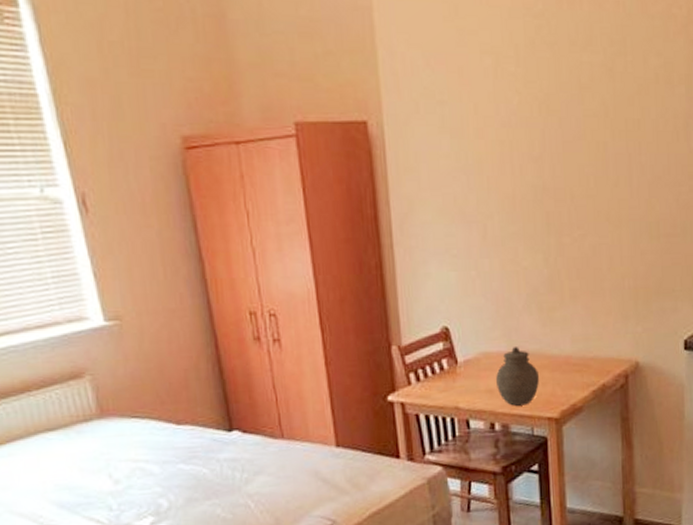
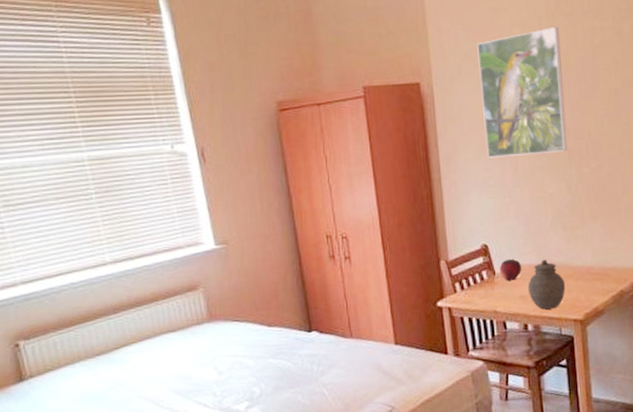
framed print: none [439,58,546,221] -> present [477,26,568,158]
fruit: none [463,344,490,371] -> present [499,258,522,281]

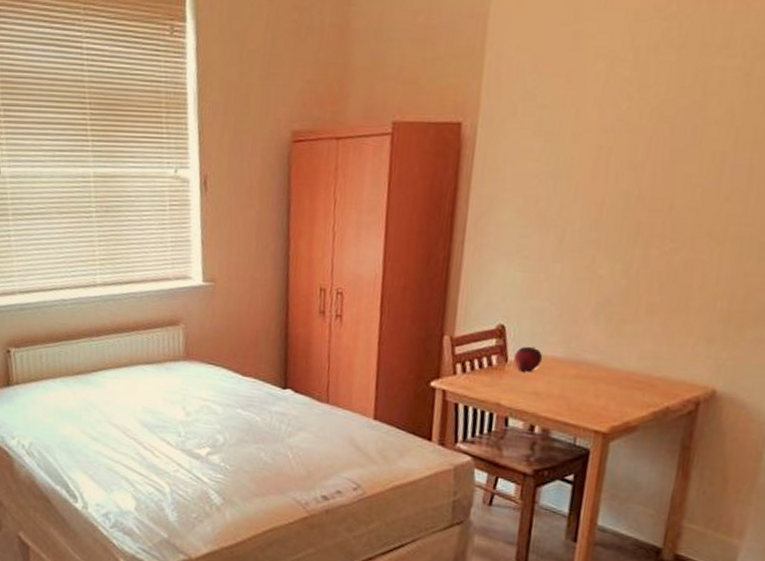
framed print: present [477,26,568,158] -> none [528,62,661,226]
jar: present [527,259,566,310] -> none [544,353,595,414]

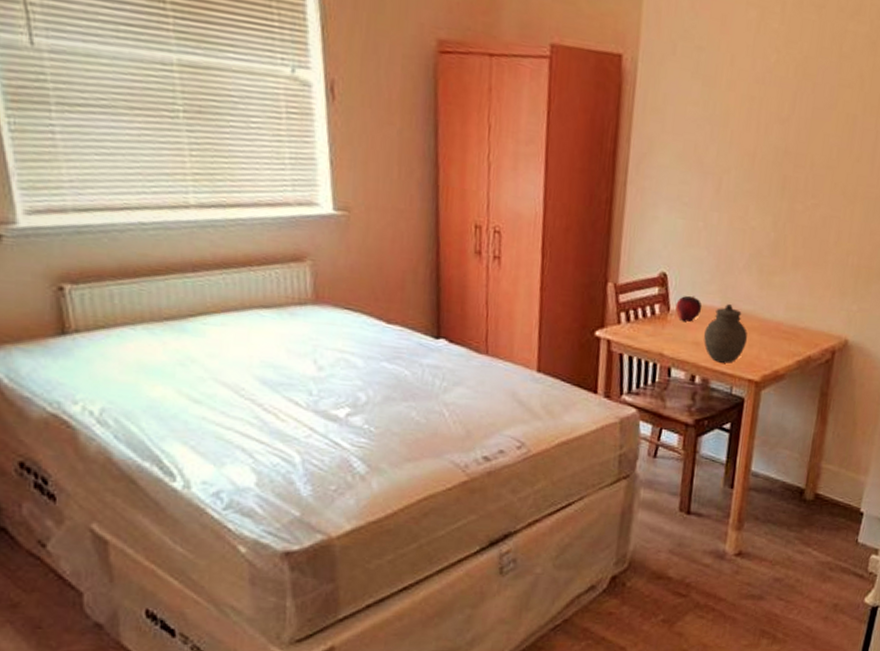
jar: none [544,353,595,414] -> present [703,303,748,363]

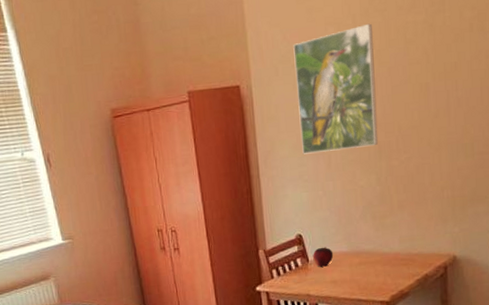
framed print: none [687,18,804,179] -> present [293,23,379,154]
jar: present [703,303,748,363] -> none [338,246,374,293]

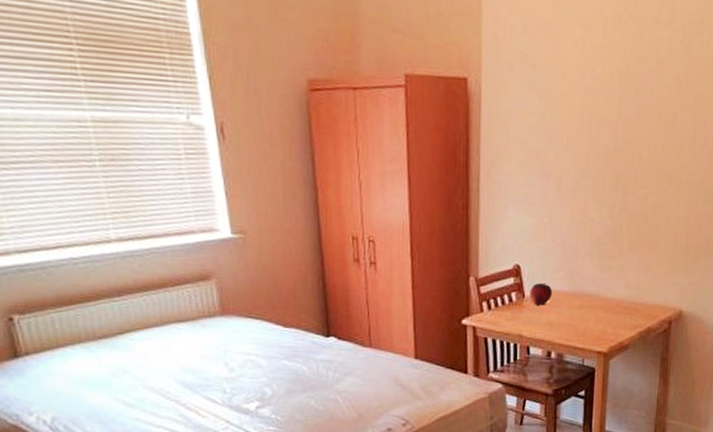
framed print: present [293,23,379,154] -> none [531,31,624,175]

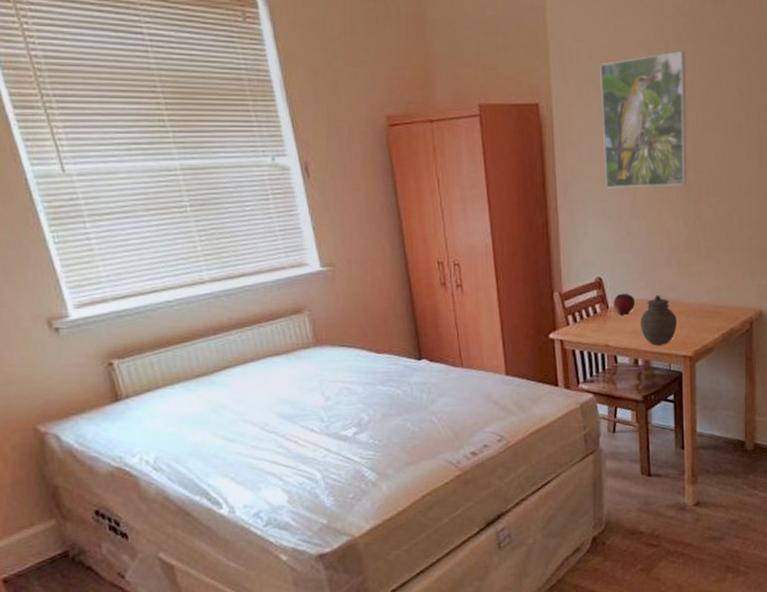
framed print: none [531,31,624,175] -> present [600,50,687,188]
jar: none [555,286,595,339] -> present [639,294,678,345]

